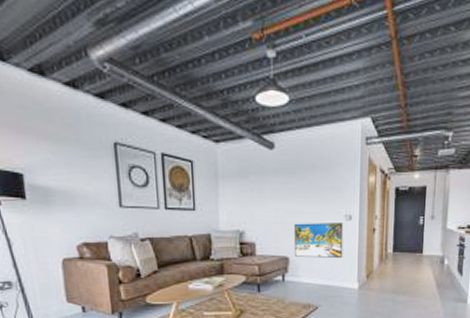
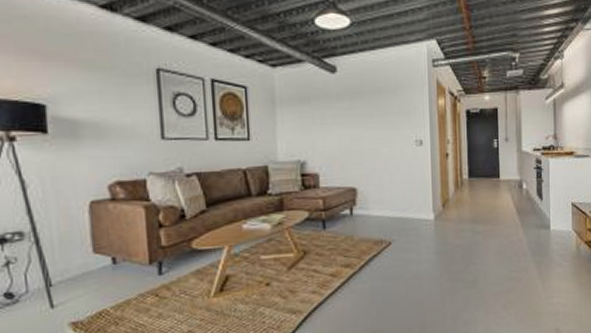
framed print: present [294,223,344,259] -> none [360,148,416,188]

